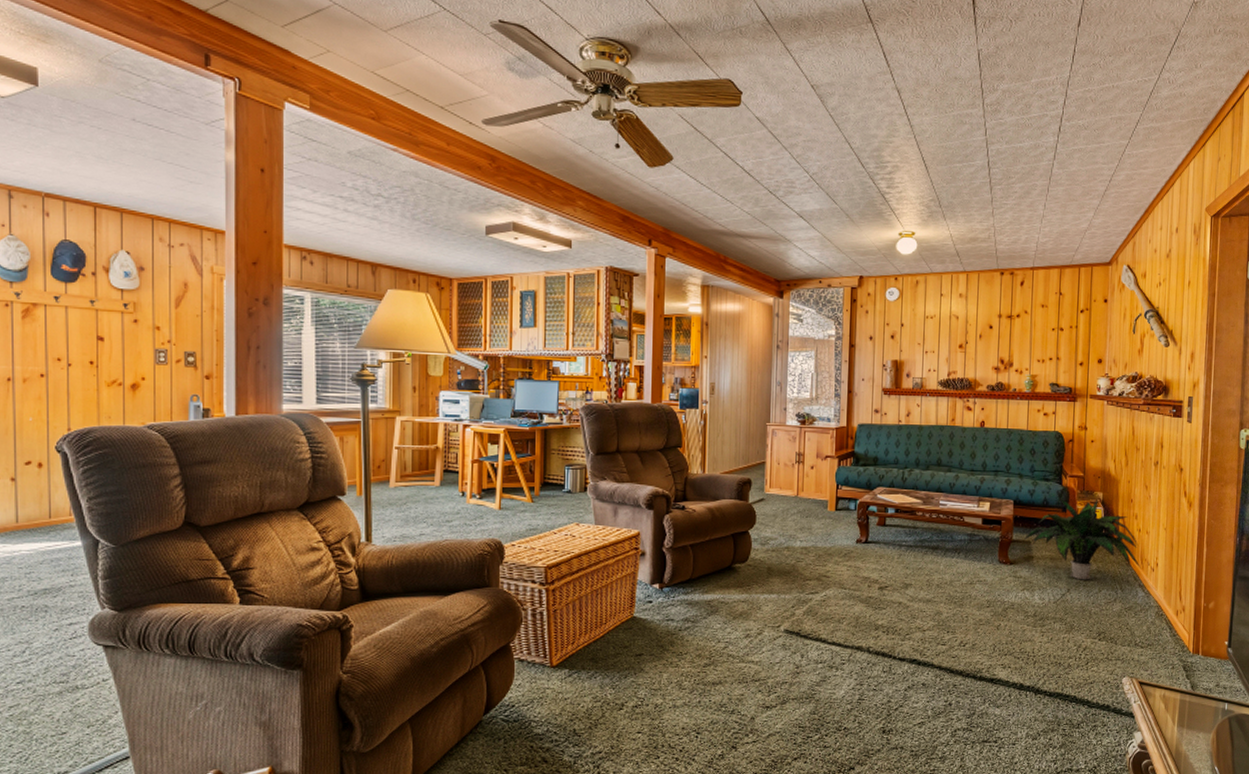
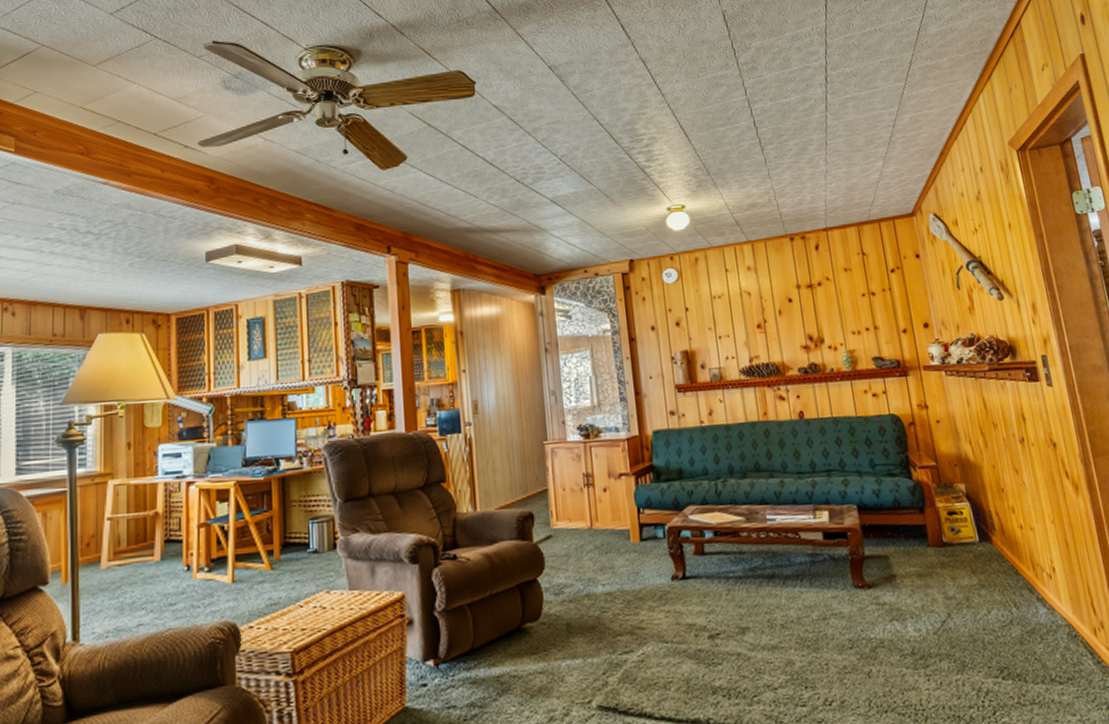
potted plant: present [1024,496,1142,580] -> none [879,491,1036,600]

